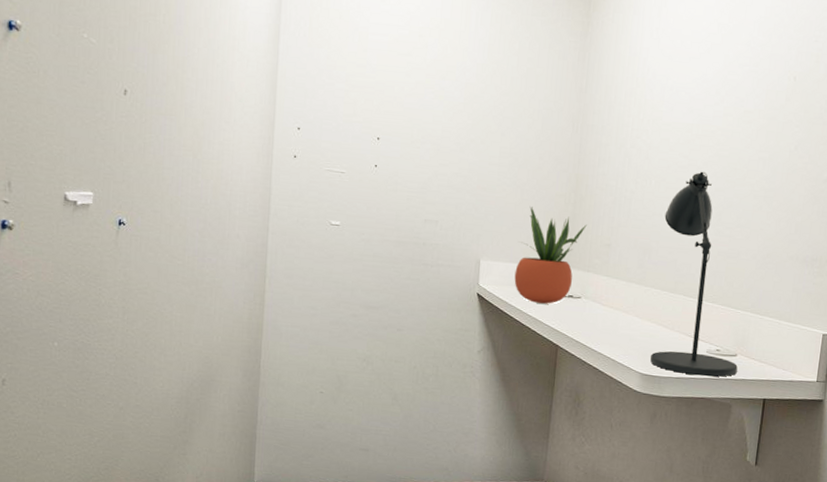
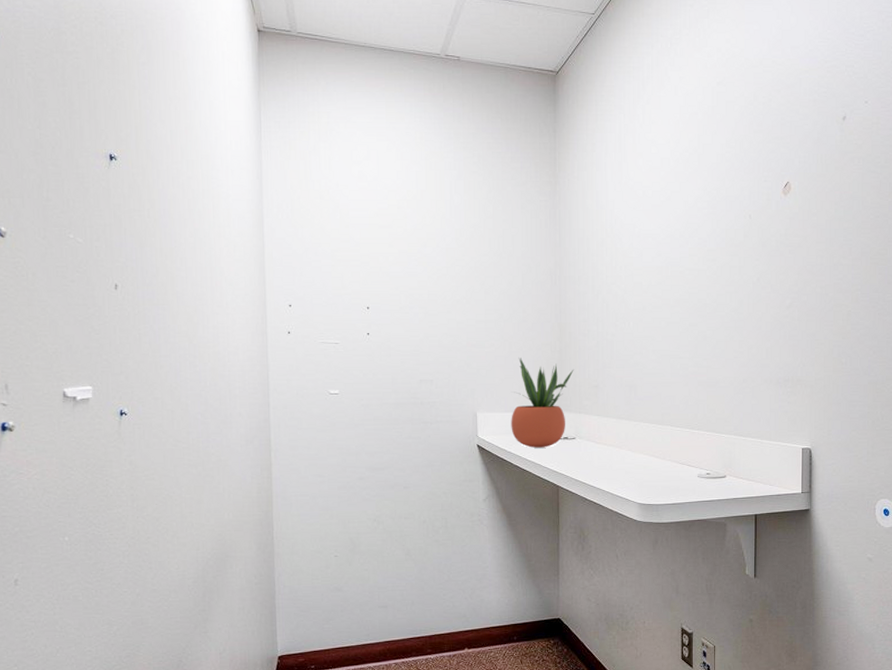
desk lamp: present [650,171,738,377] -> none [645,309,728,500]

